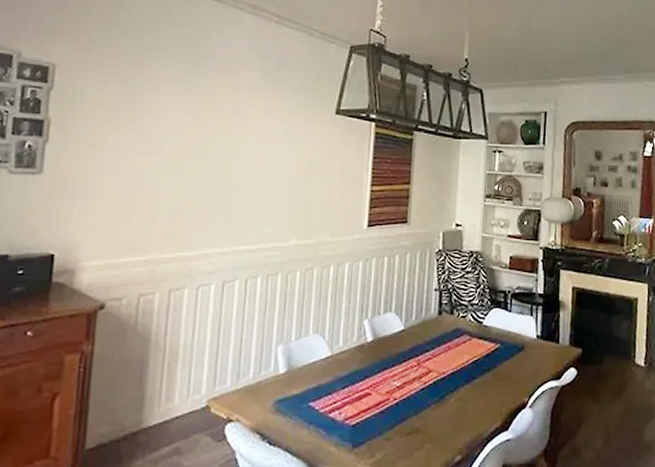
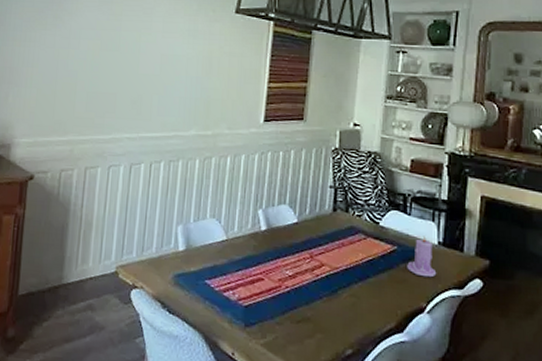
candle: none [510,331,537,372] -> present [407,236,437,278]

